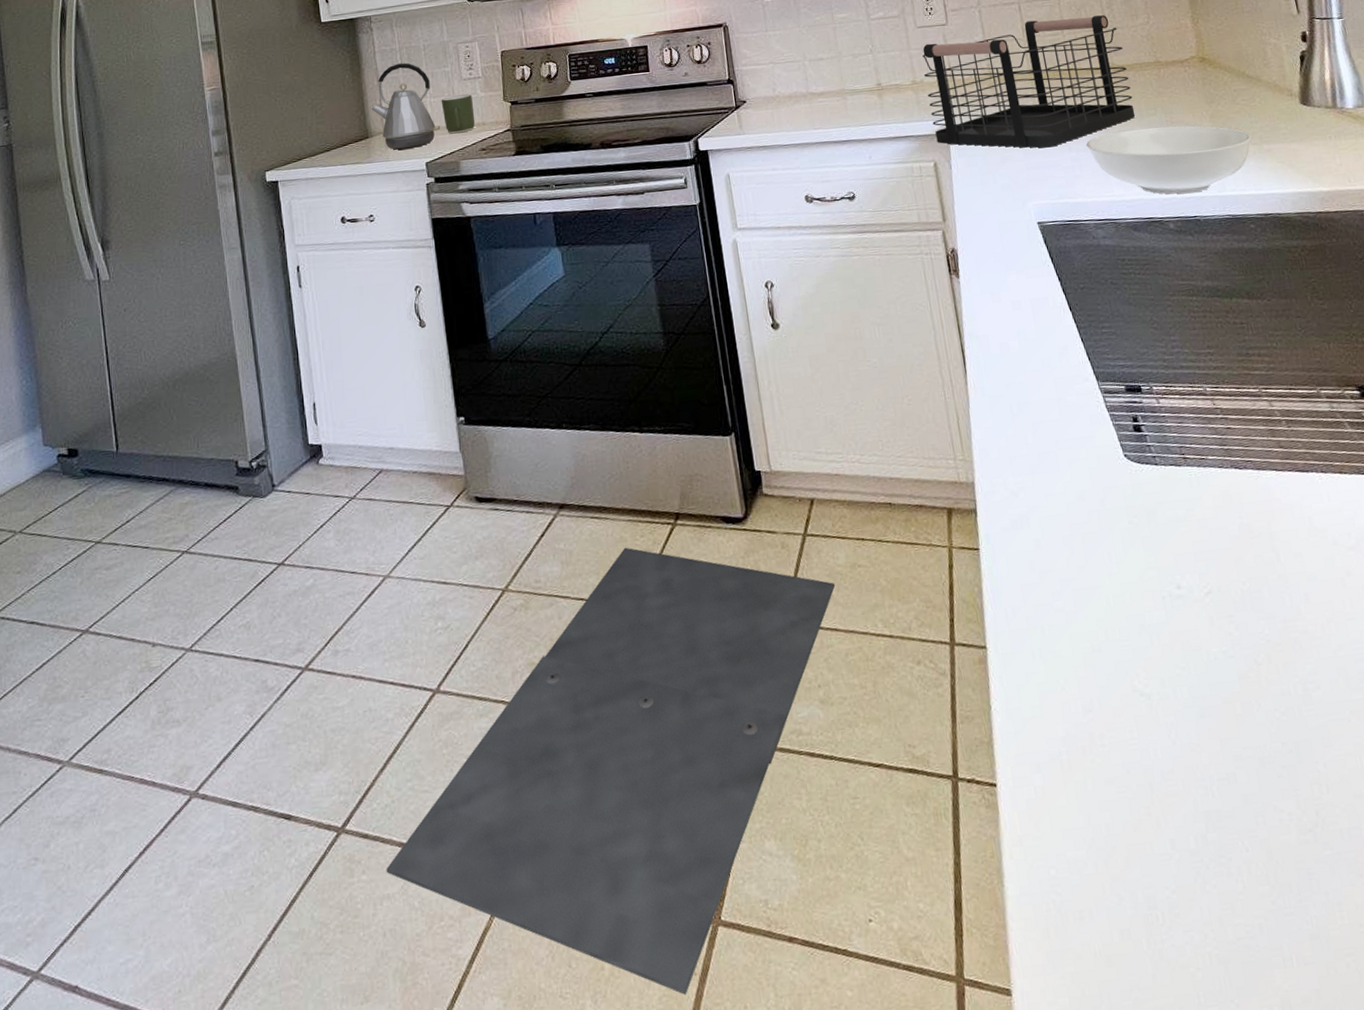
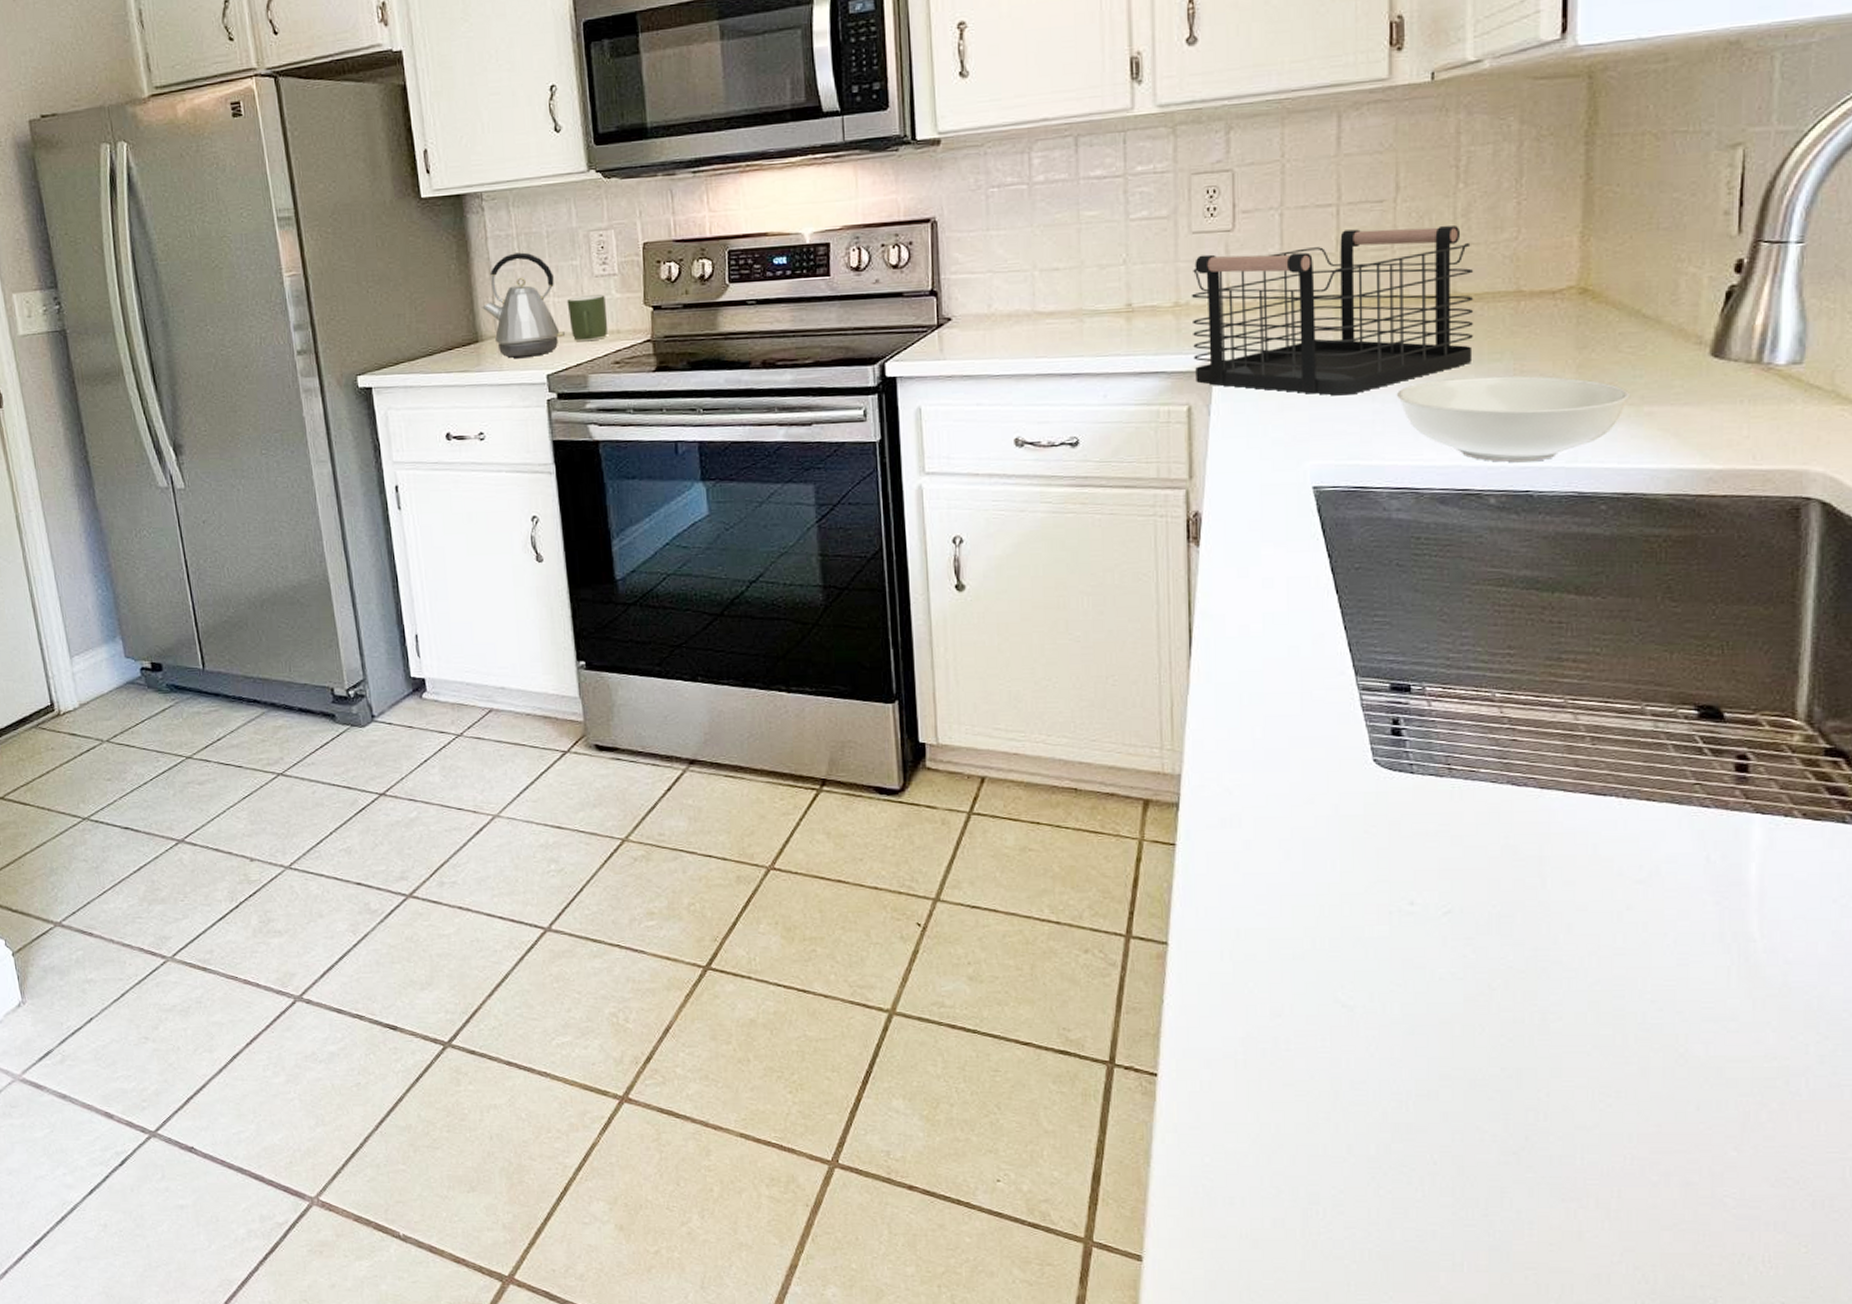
door mat: present [386,547,836,995] -> none [493,809,1000,1222]

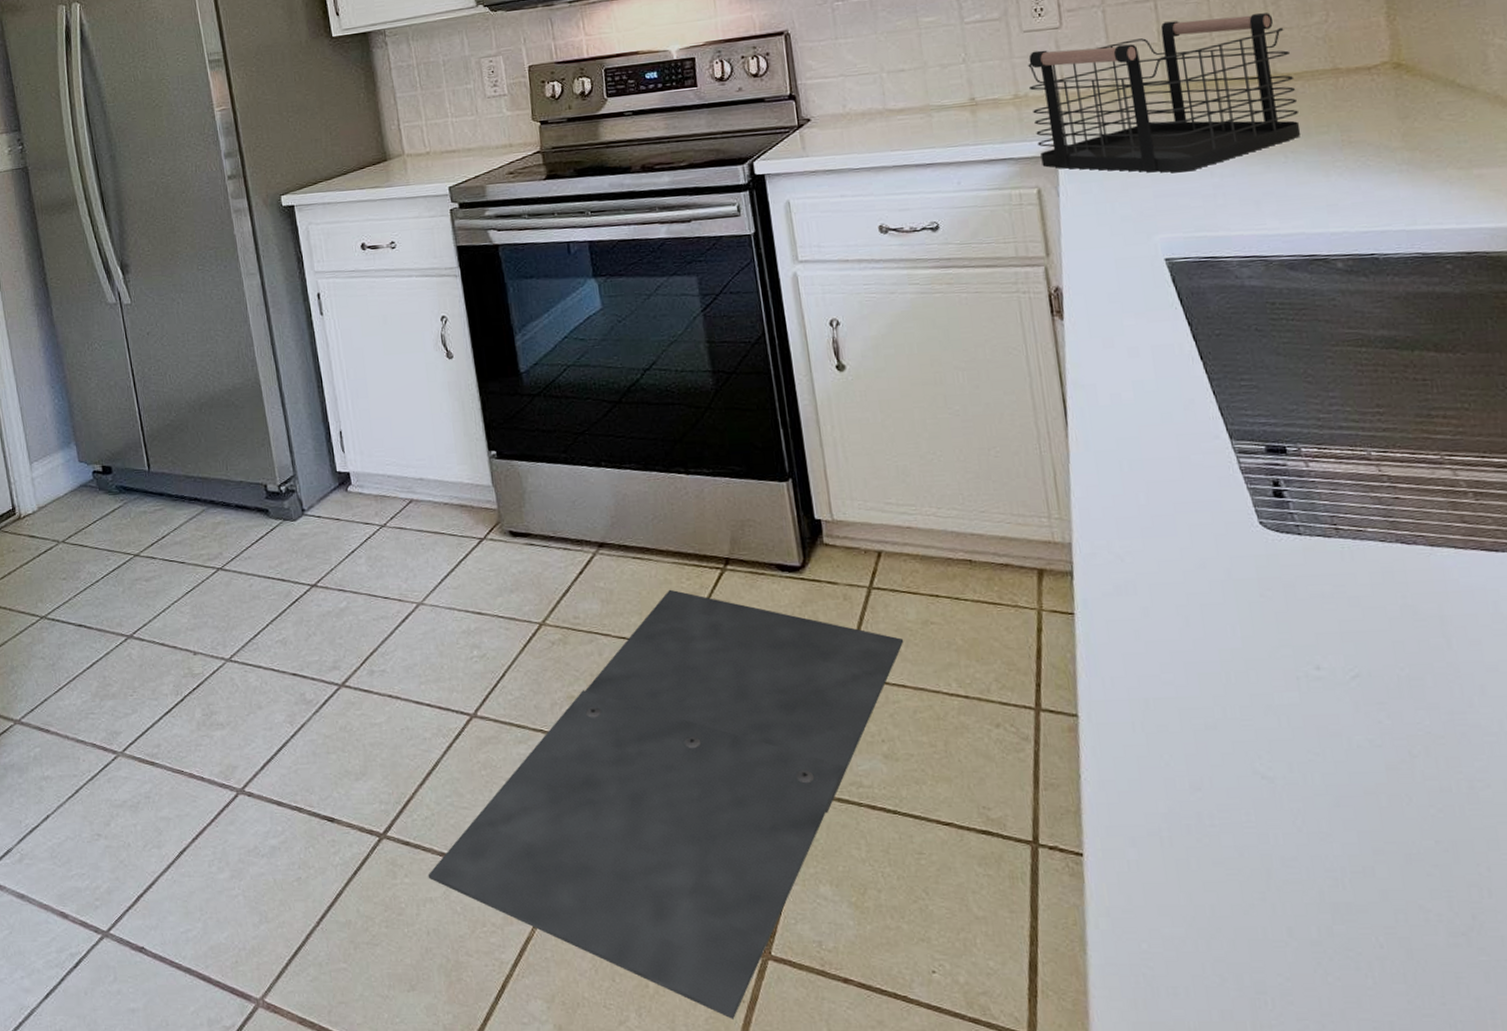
kettle: present [482,252,566,358] -> none [389,79,464,174]
door mat: none [493,809,1000,1222] -> present [428,589,904,1019]
mug: present [566,295,608,342] -> none [463,113,502,156]
bowl: present [1396,375,1629,463] -> none [1232,146,1457,228]

